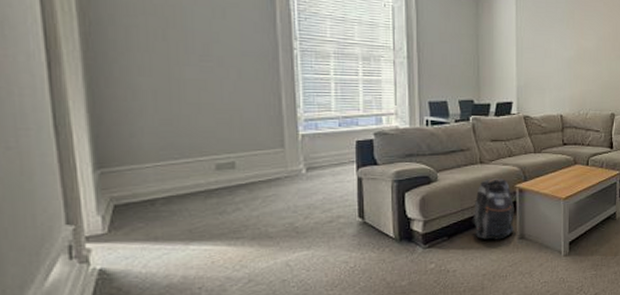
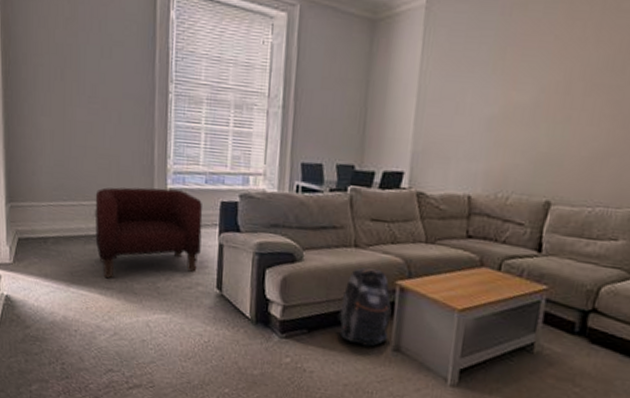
armchair: none [215,135,339,229] -> present [95,187,203,279]

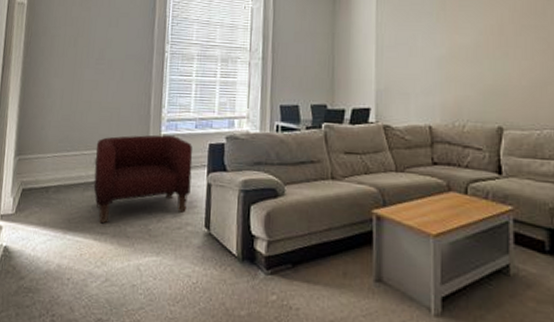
backpack: present [336,267,392,347] -> none [319,199,371,278]

